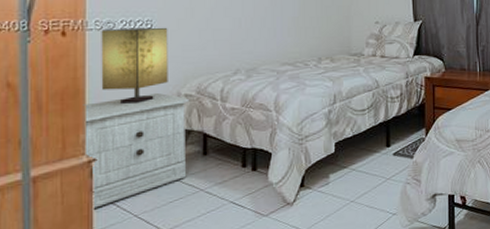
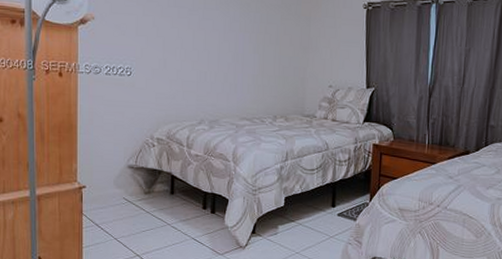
nightstand: present [83,93,190,210] -> none [75,134,161,229]
table lamp: present [101,27,168,104] -> none [89,73,144,142]

